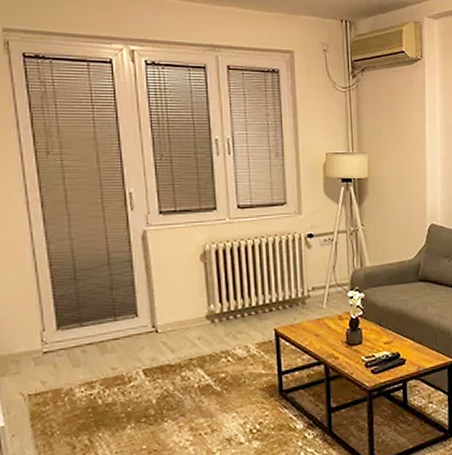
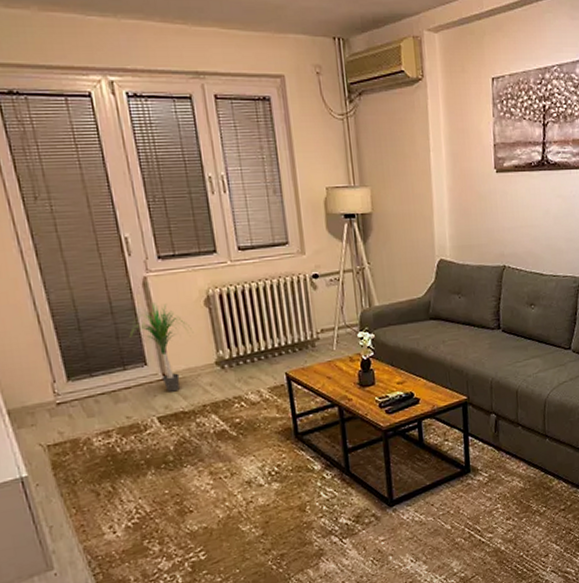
potted plant: none [123,256,186,345] -> present [129,303,192,392]

